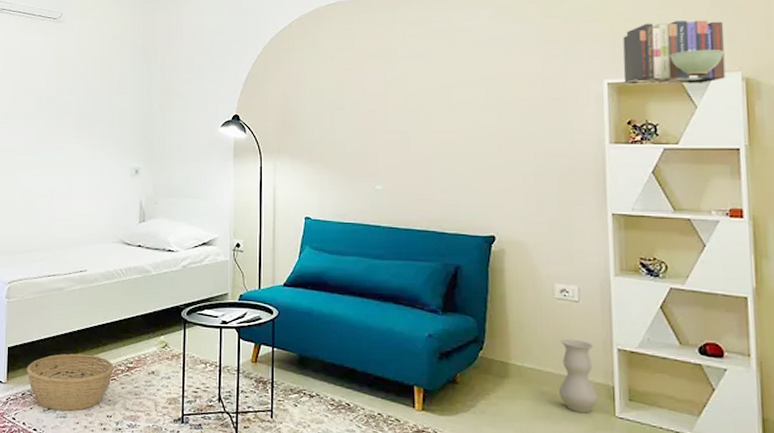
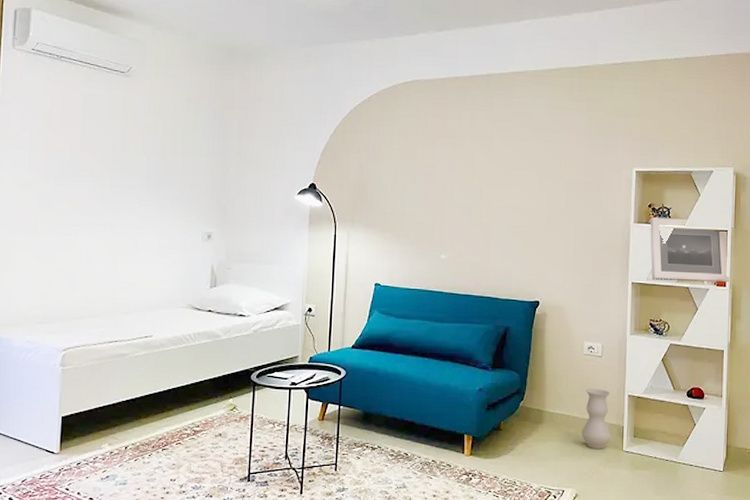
basket: present [27,353,115,411] -> none [83,420,180,477]
books: present [623,20,726,84] -> none [648,121,724,175]
picture frame: none [630,136,749,213] -> present [649,217,730,283]
bowl: present [669,49,724,77] -> none [683,146,723,170]

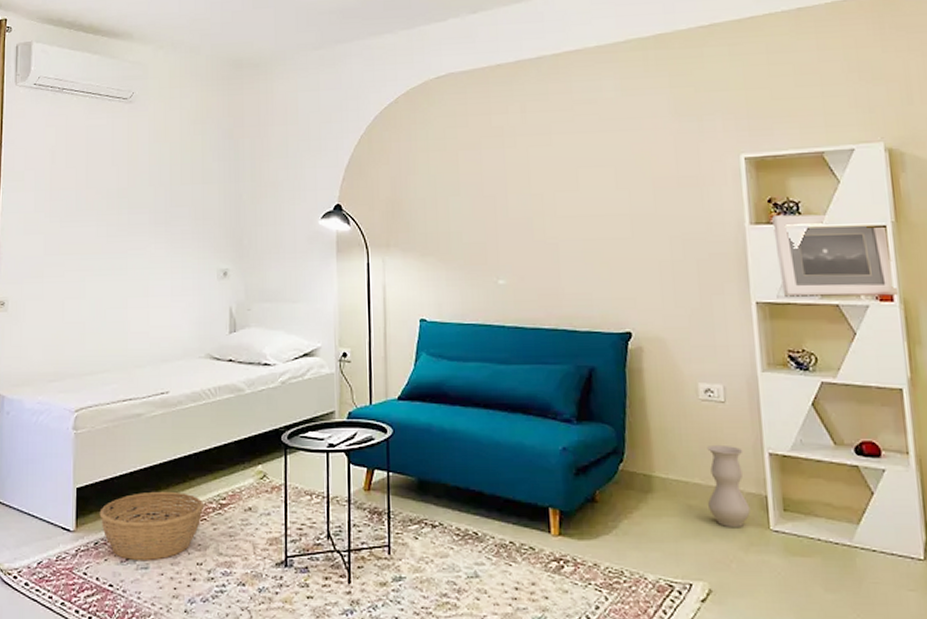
basket: none [83,420,180,477] -> present [99,491,205,560]

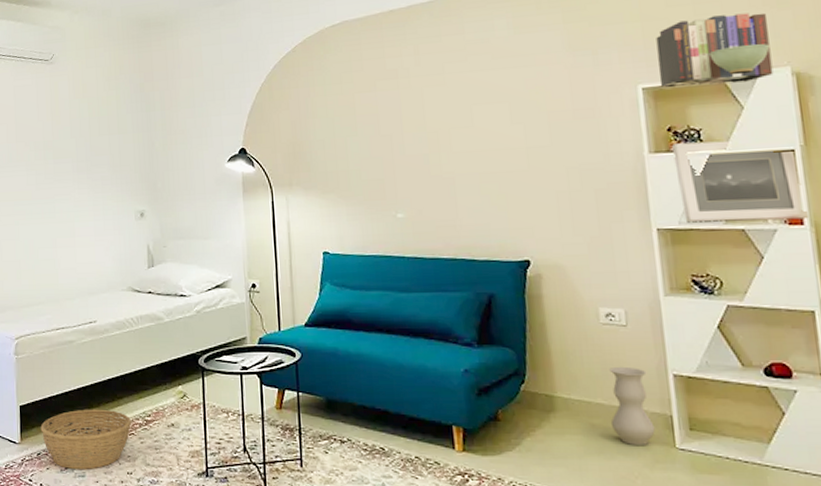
books: none [758,86,868,159] -> present [656,13,774,88]
bowl: none [808,118,865,149] -> present [709,44,770,75]

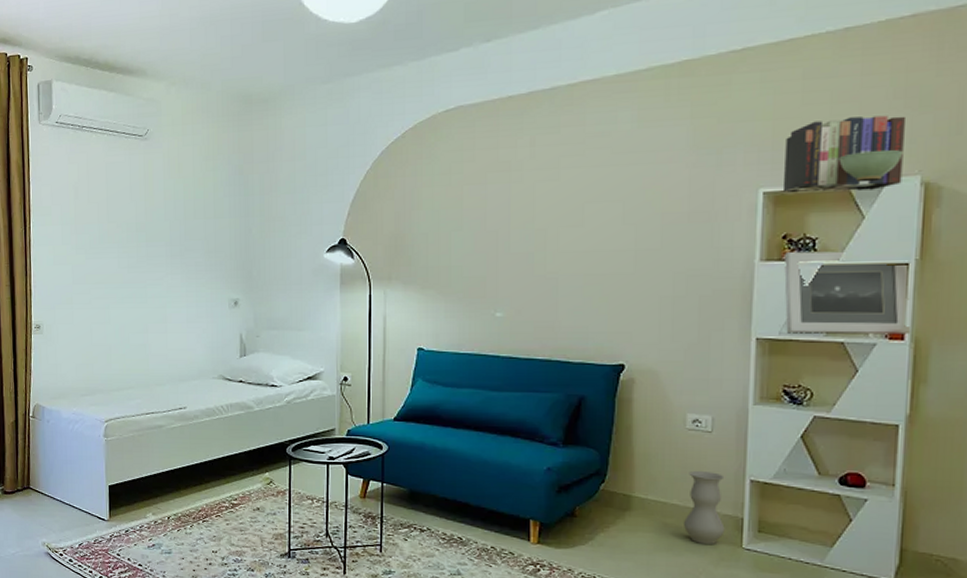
basket: present [40,409,132,469] -> none [129,491,219,547]

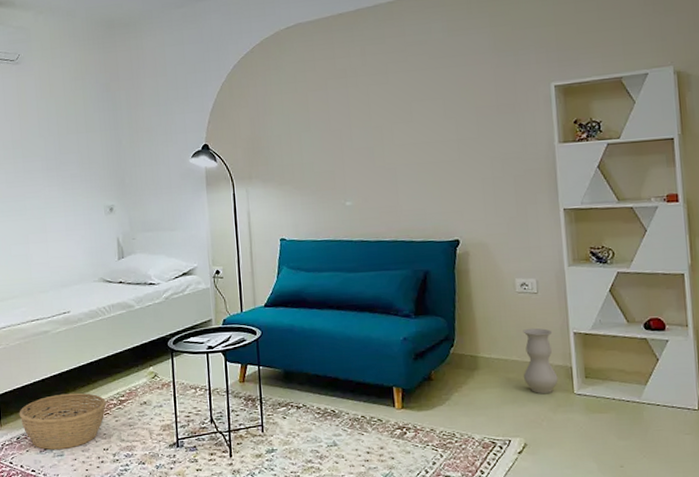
basket: none [129,491,219,547] -> present [19,392,107,450]
books: present [782,115,907,193] -> none [567,18,660,85]
picture frame: present [783,251,911,335] -> none [576,131,683,203]
bowl: present [838,149,903,183] -> none [609,46,658,74]

